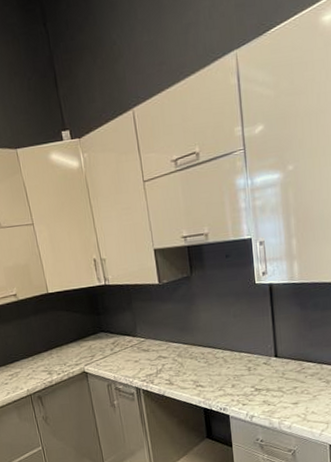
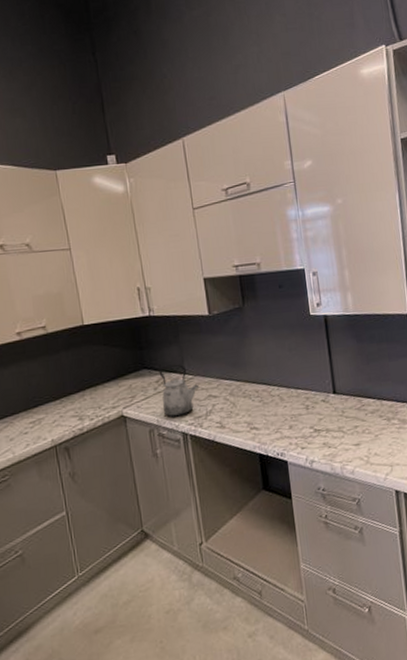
kettle: none [114,328,151,374] -> present [159,363,200,417]

